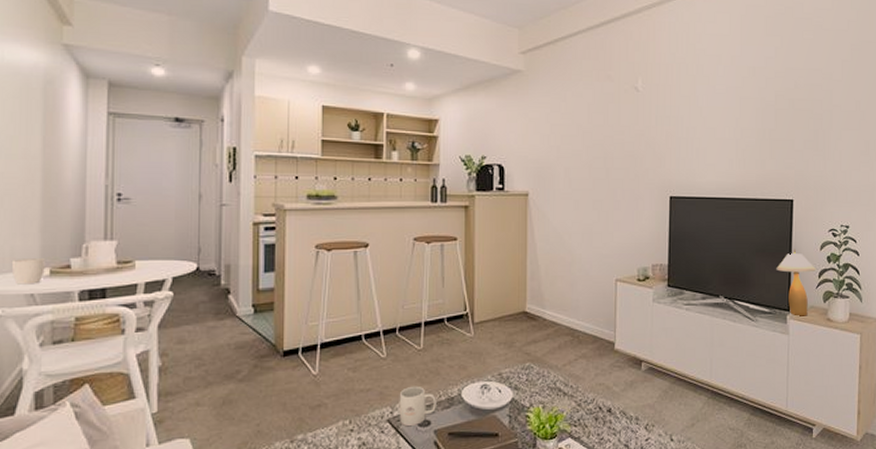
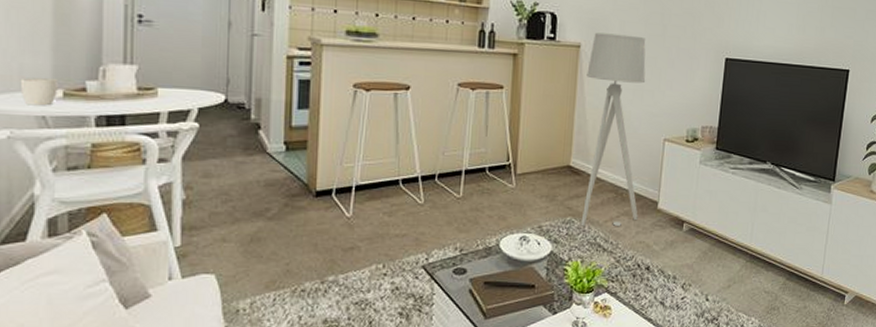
mug: present [399,385,436,427] -> none [434,233,474,274]
floor lamp: none [536,180,596,372] -> present [580,32,646,227]
table lamp: present [775,248,817,317] -> none [824,119,866,187]

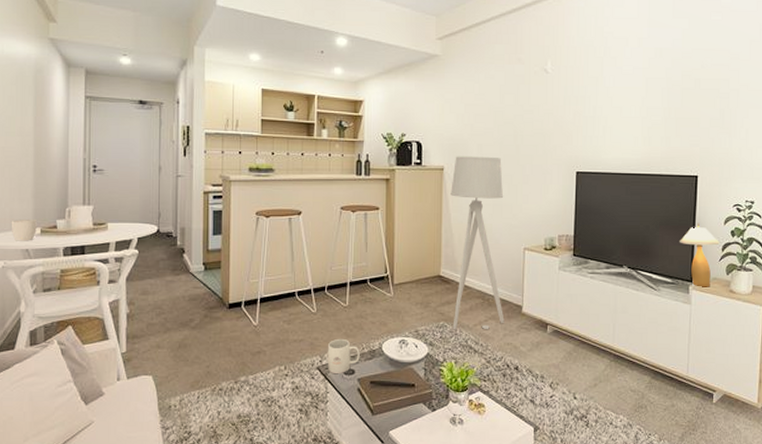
mug: none [434,233,474,274] -> present [327,338,360,374]
table lamp: none [824,119,866,187] -> present [678,222,721,287]

